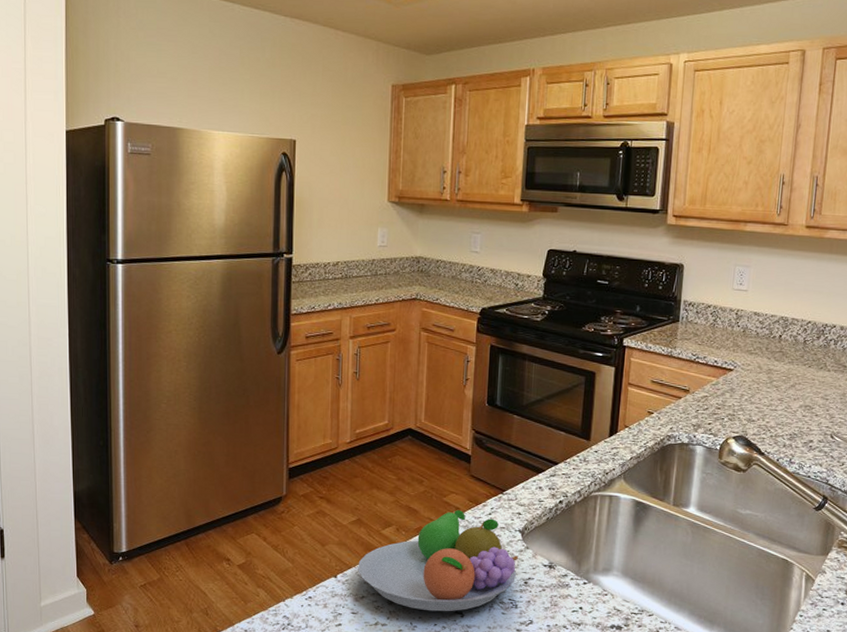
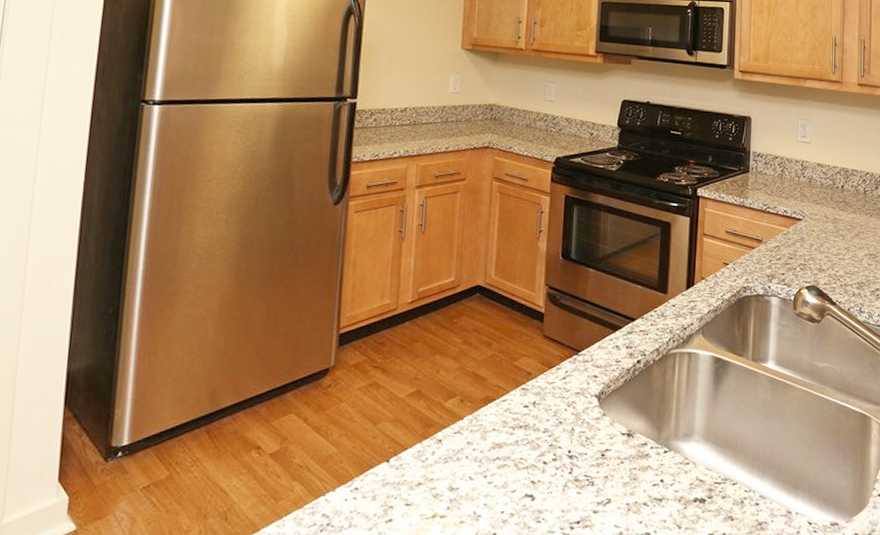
fruit bowl: present [358,510,518,612] -> none [414,375,594,496]

